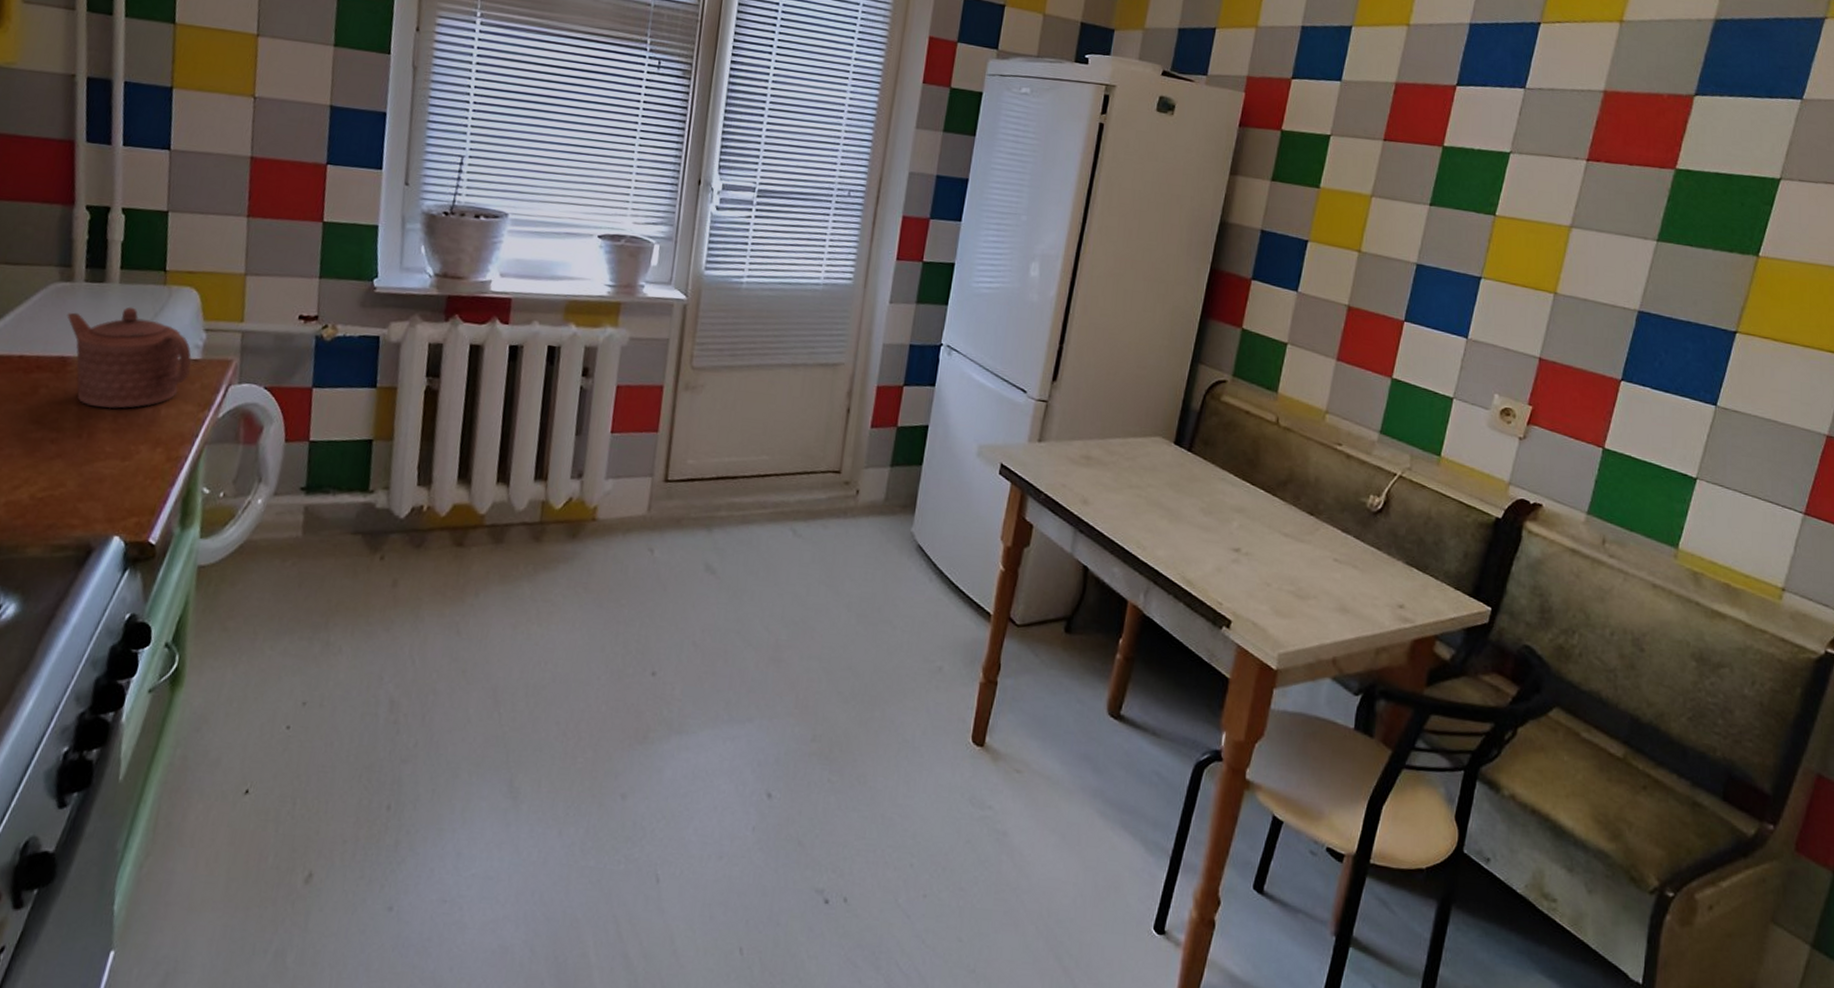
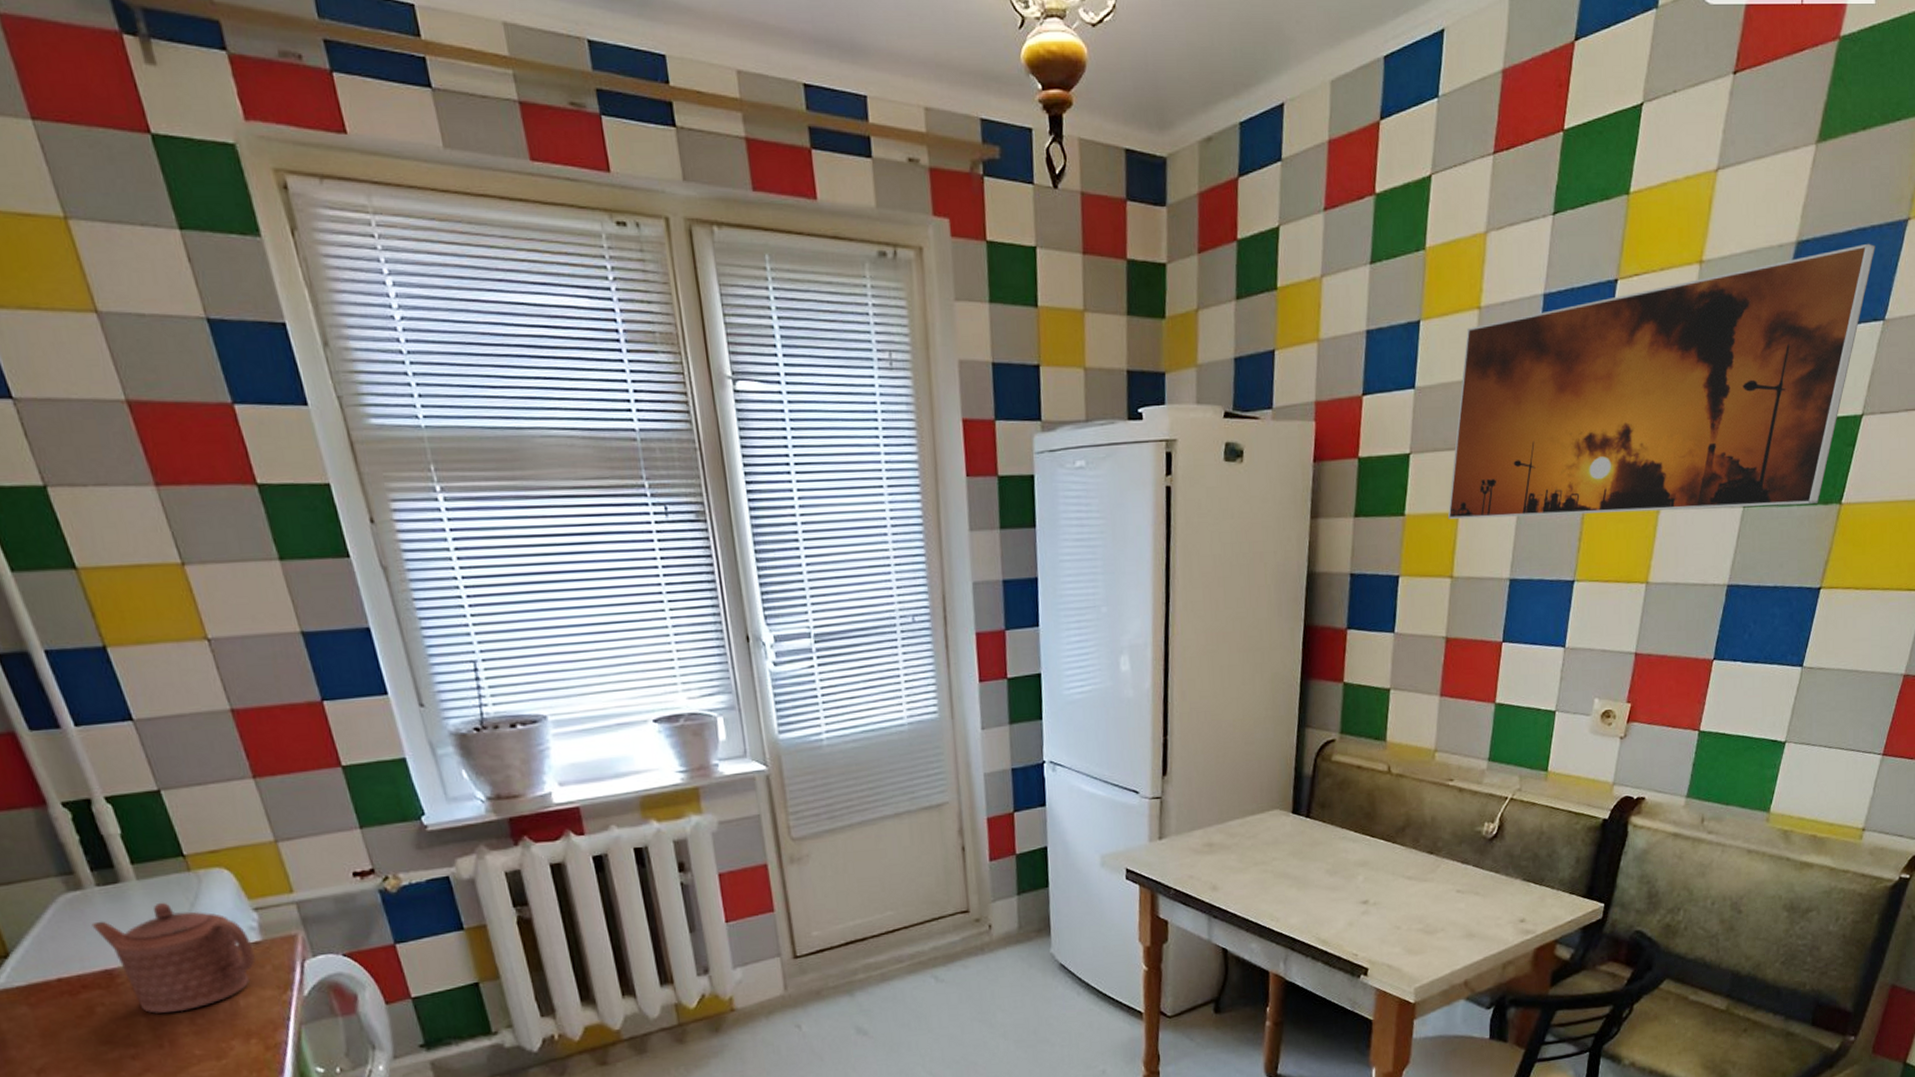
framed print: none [1360,31,1793,251] -> present [1447,243,1875,520]

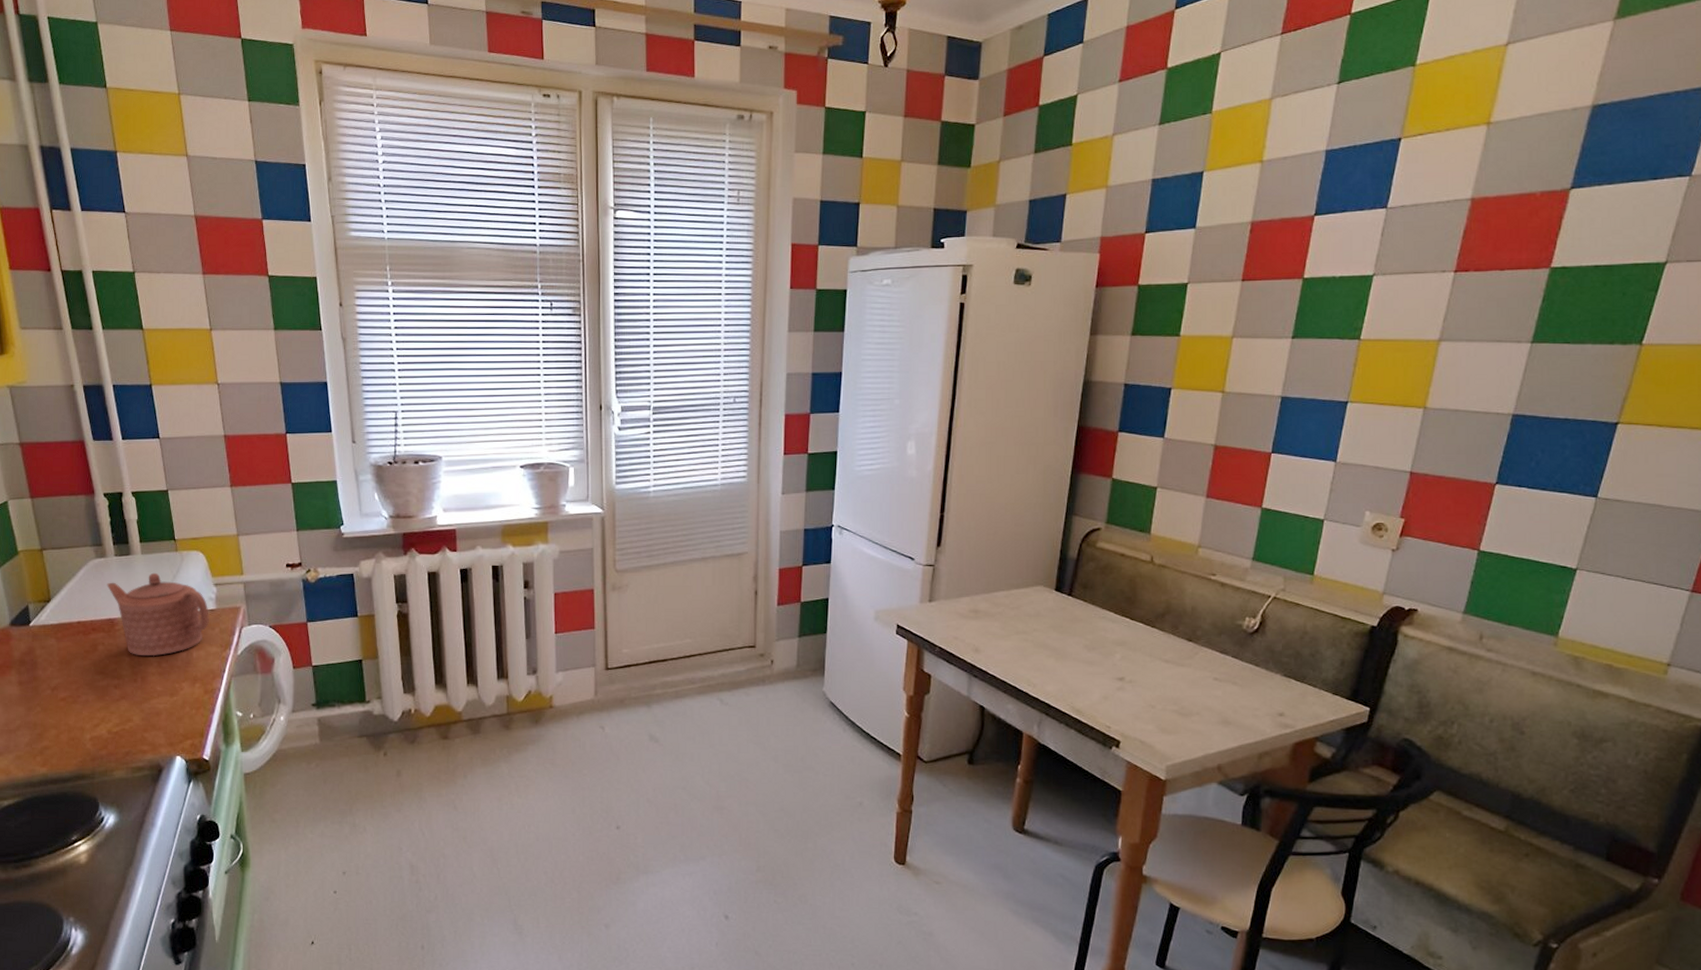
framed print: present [1447,243,1875,520] -> none [1221,106,1680,344]

